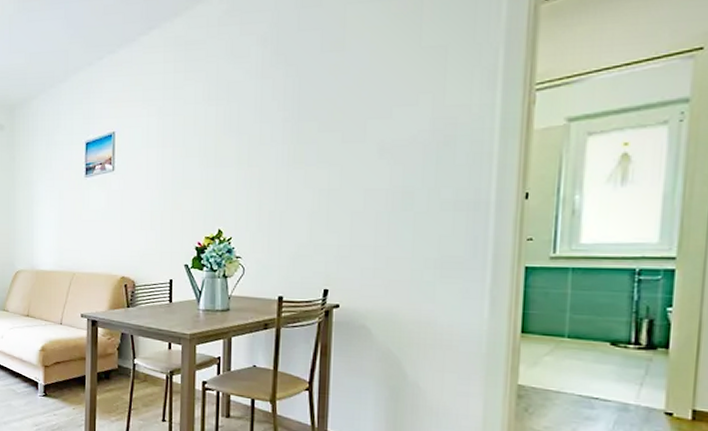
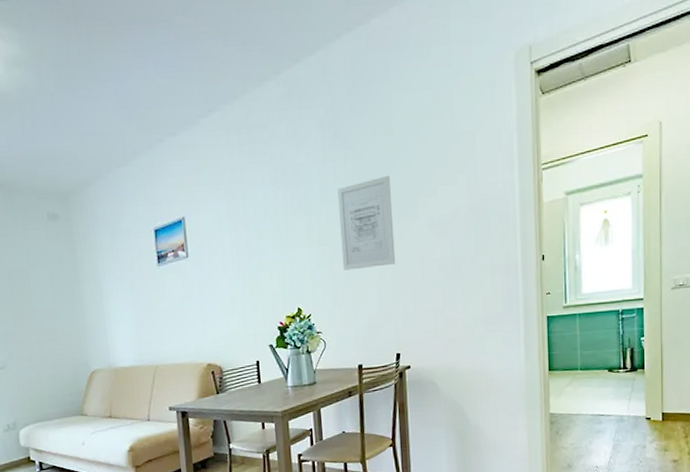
wall art: none [272,94,337,194] -> present [338,175,396,271]

